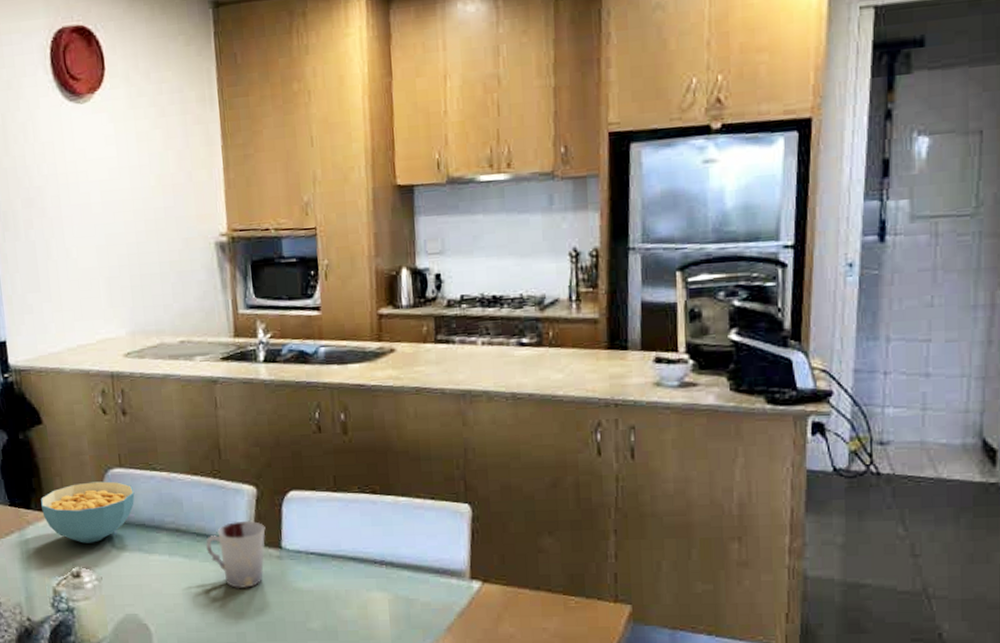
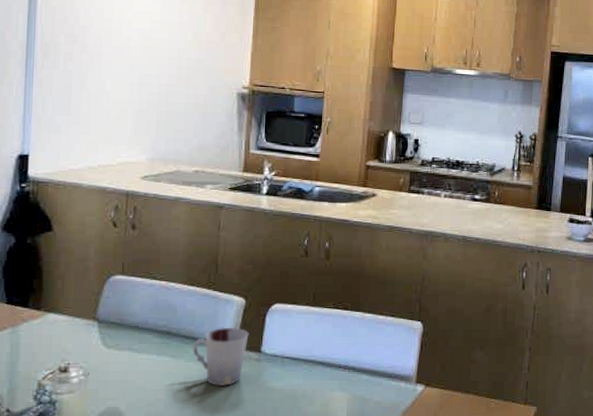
cereal bowl: present [41,481,135,544] -> none [39,286,133,341]

